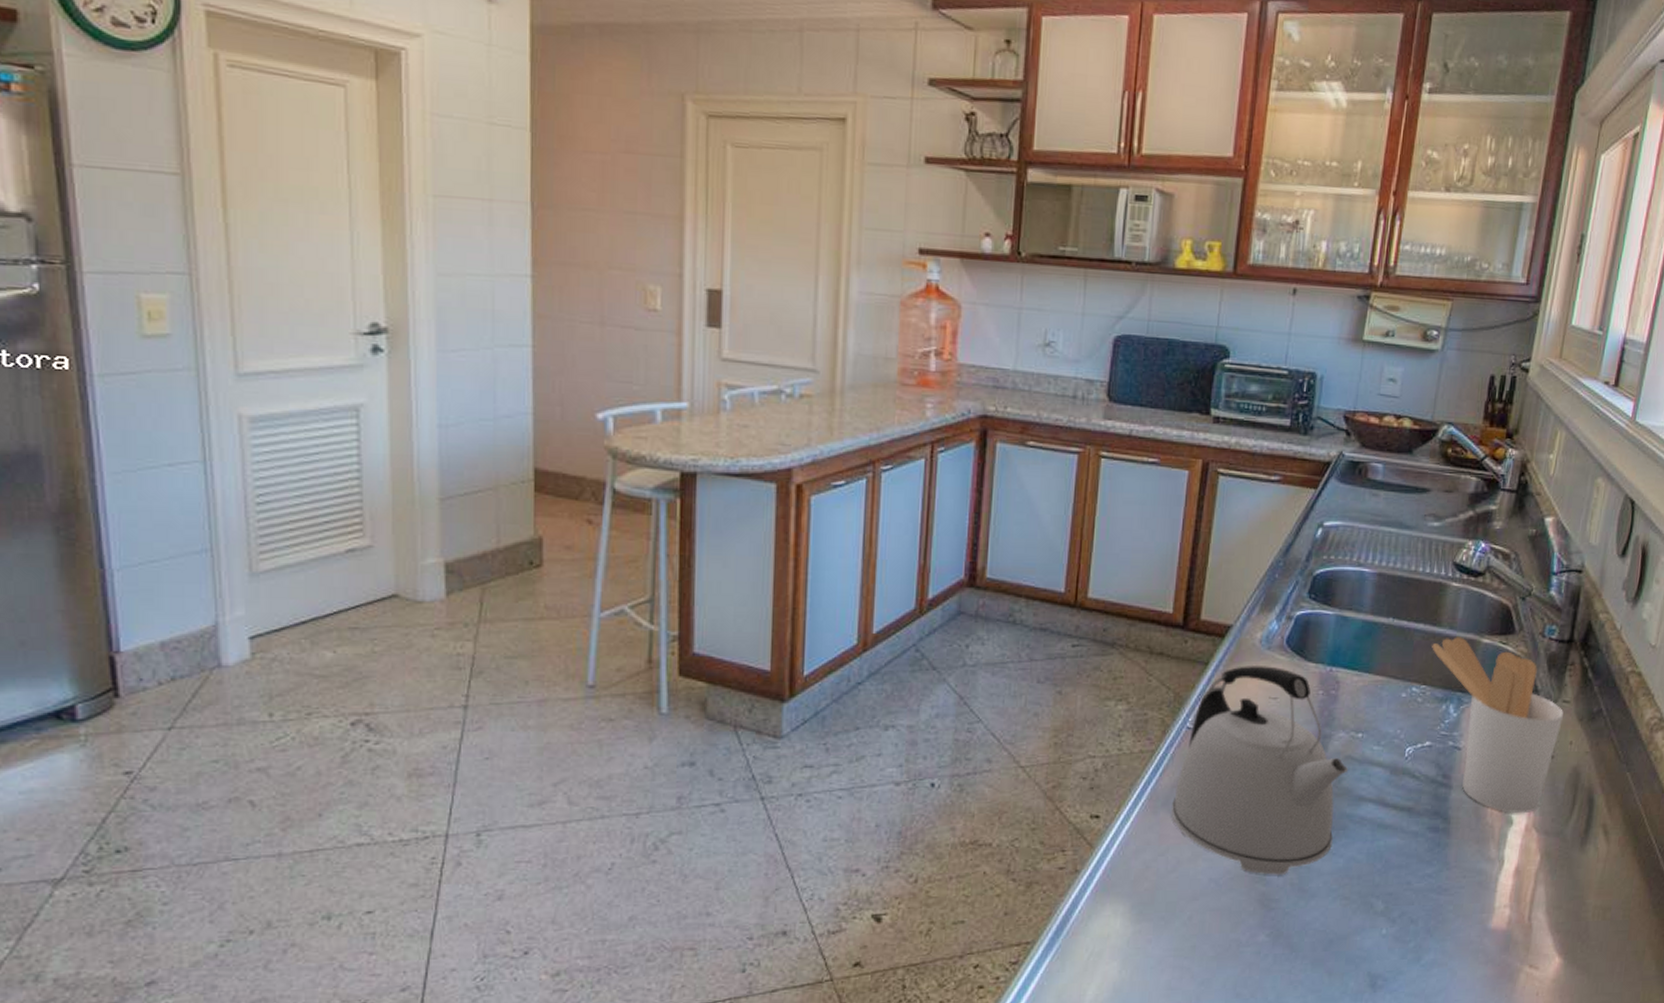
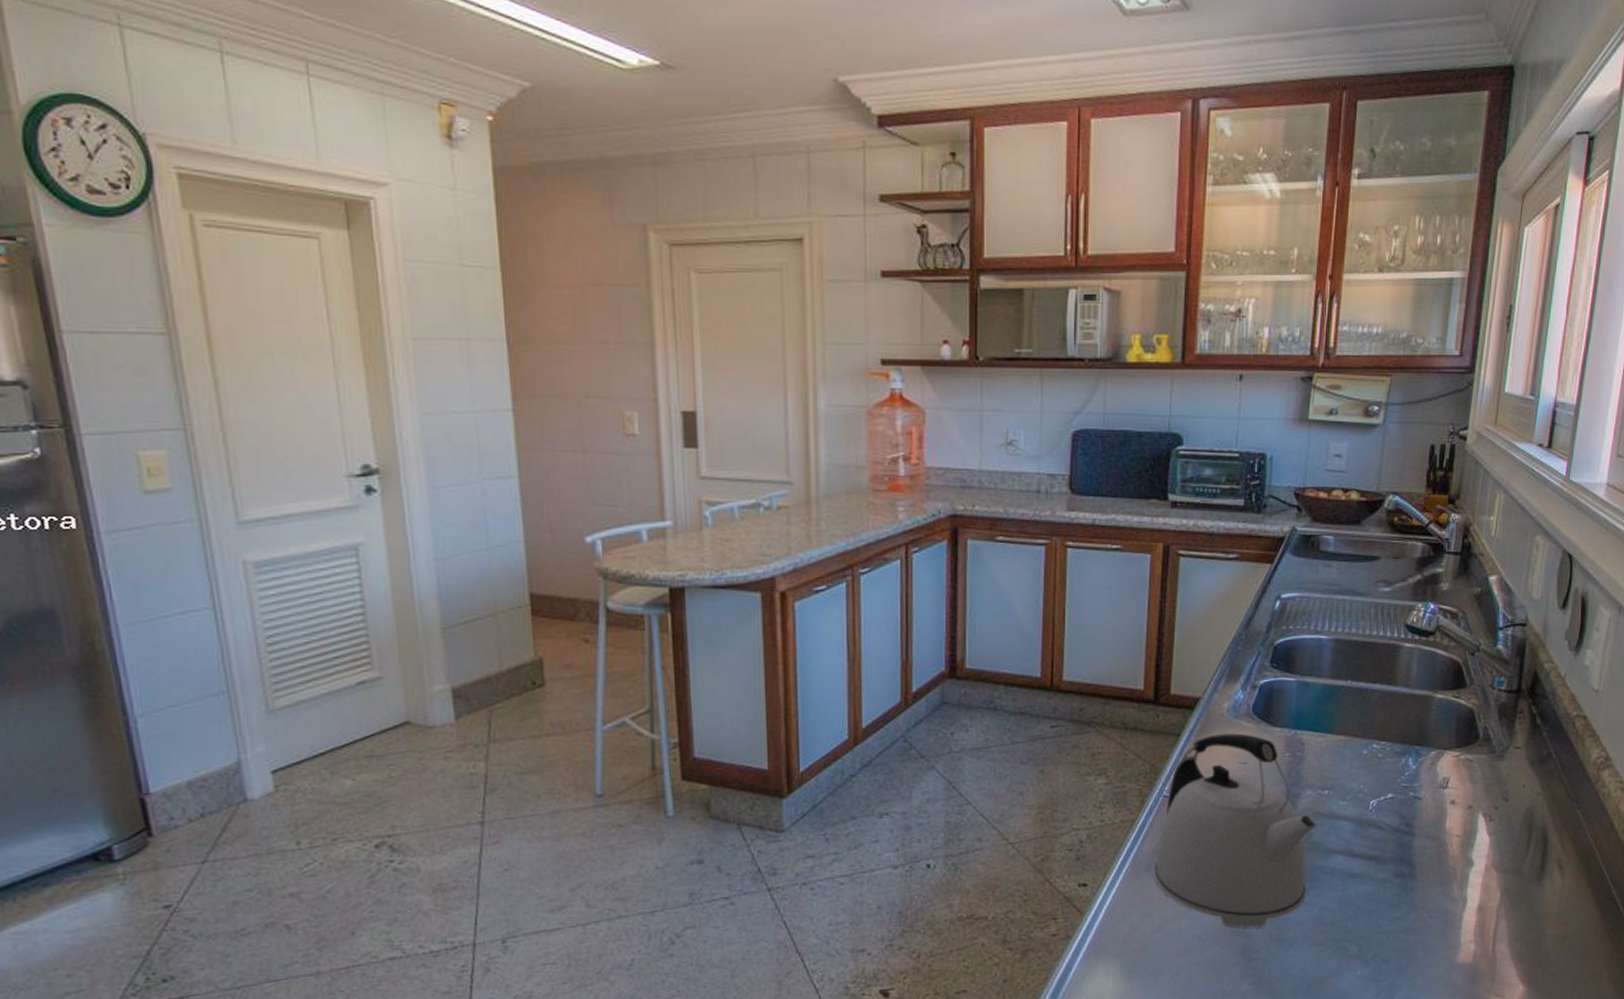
utensil holder: present [1432,637,1563,814] -> none [1389,693,1515,855]

